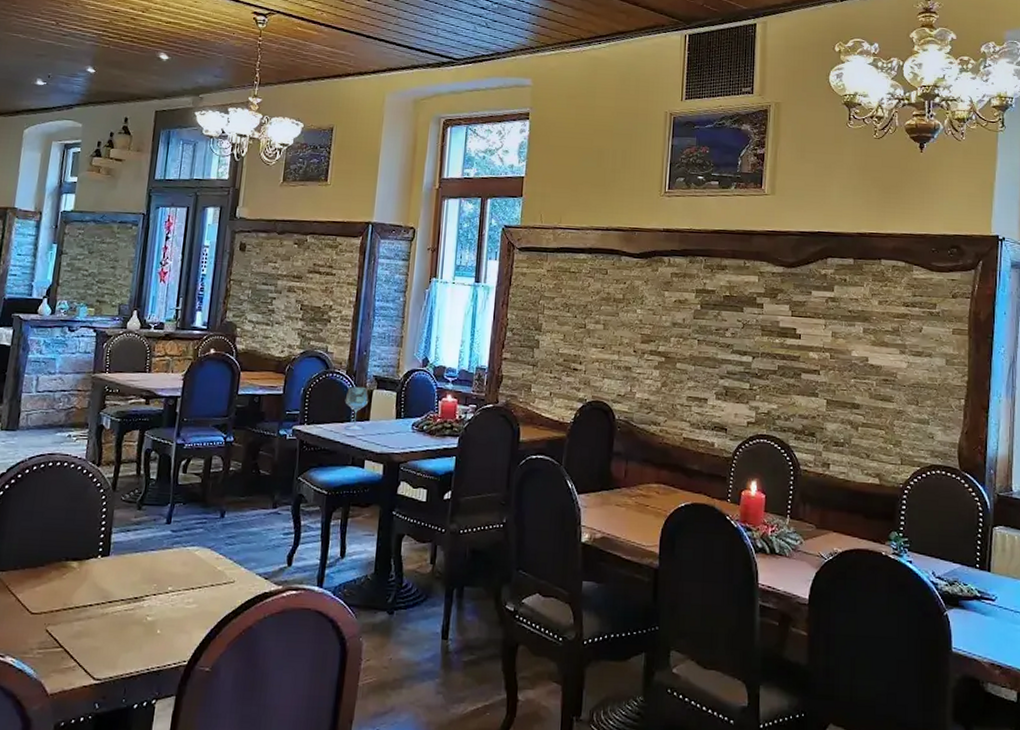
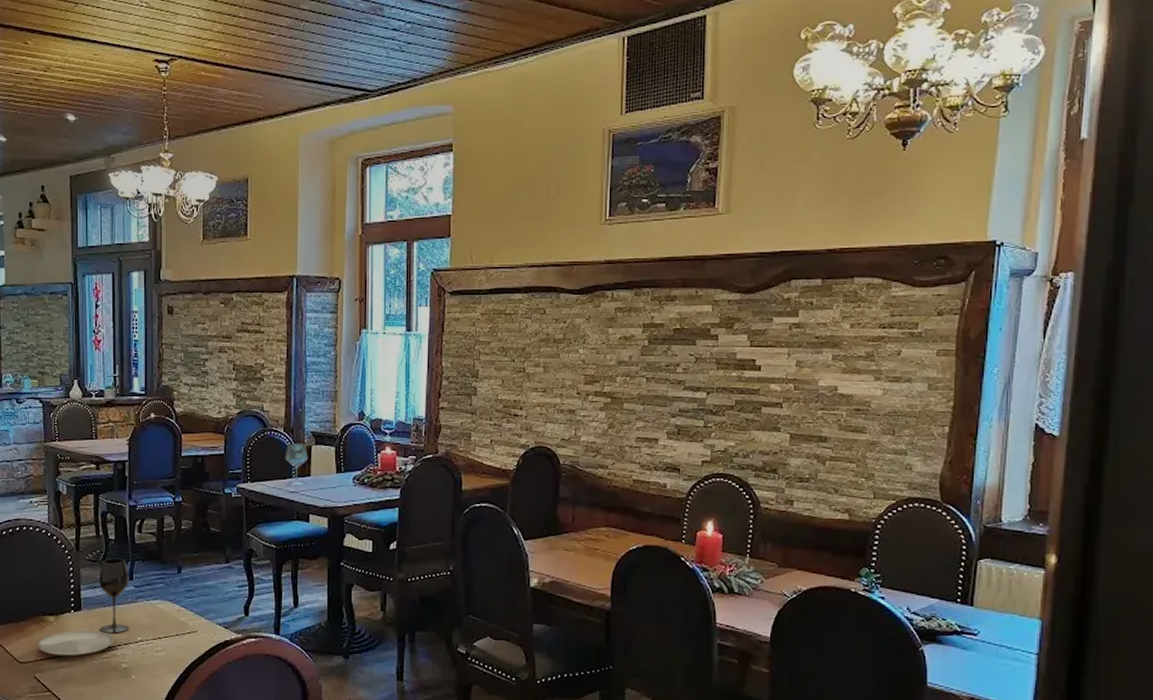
plate: none [55,577,143,607] -> present [38,630,115,656]
wineglass: none [127,500,168,583] -> present [98,559,129,634]

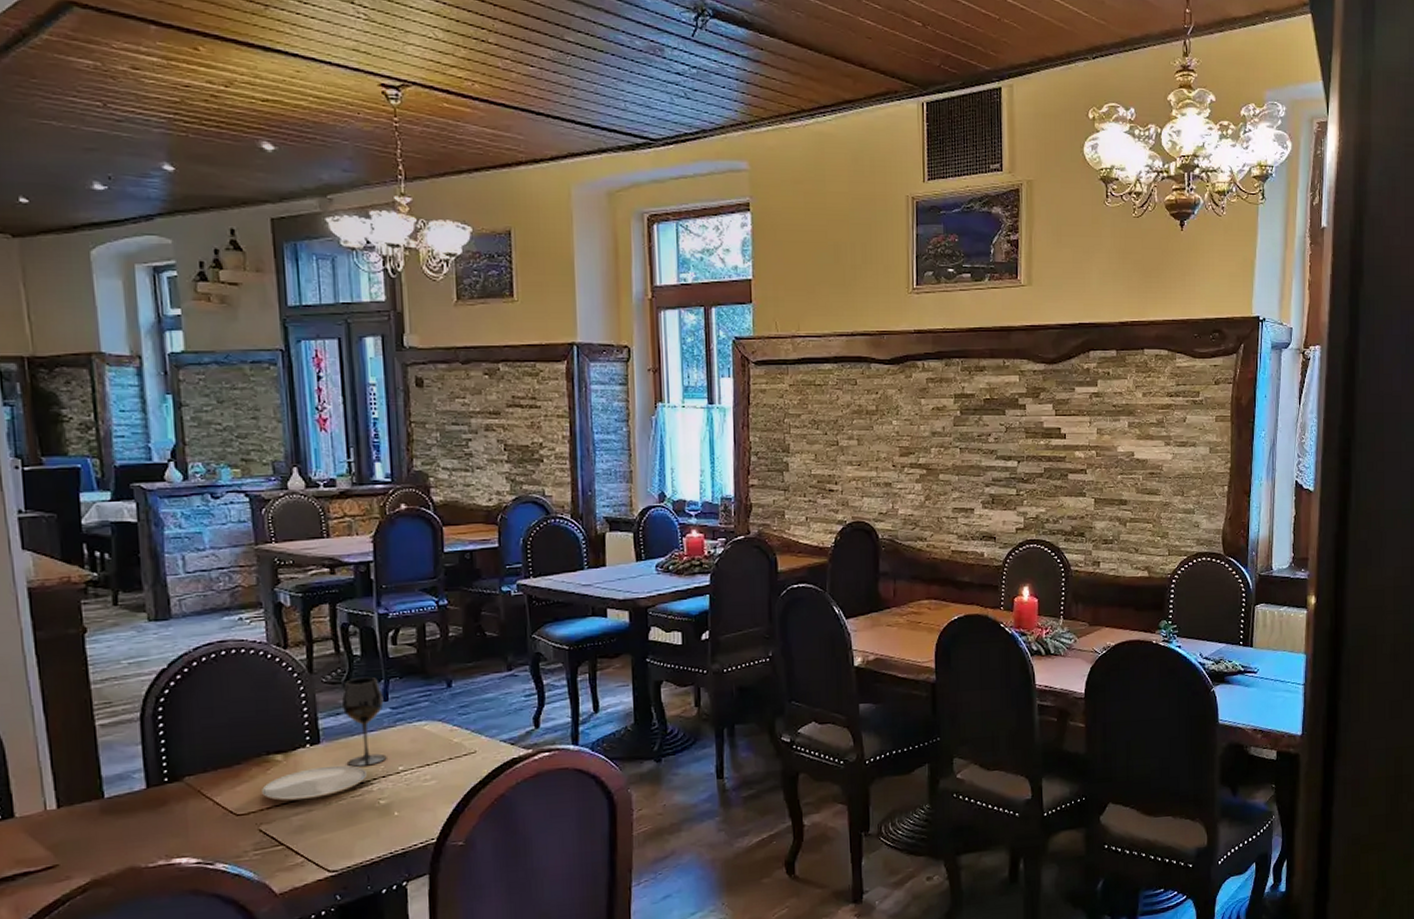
wine glass: present [285,443,309,486] -> none [573,530,603,579]

